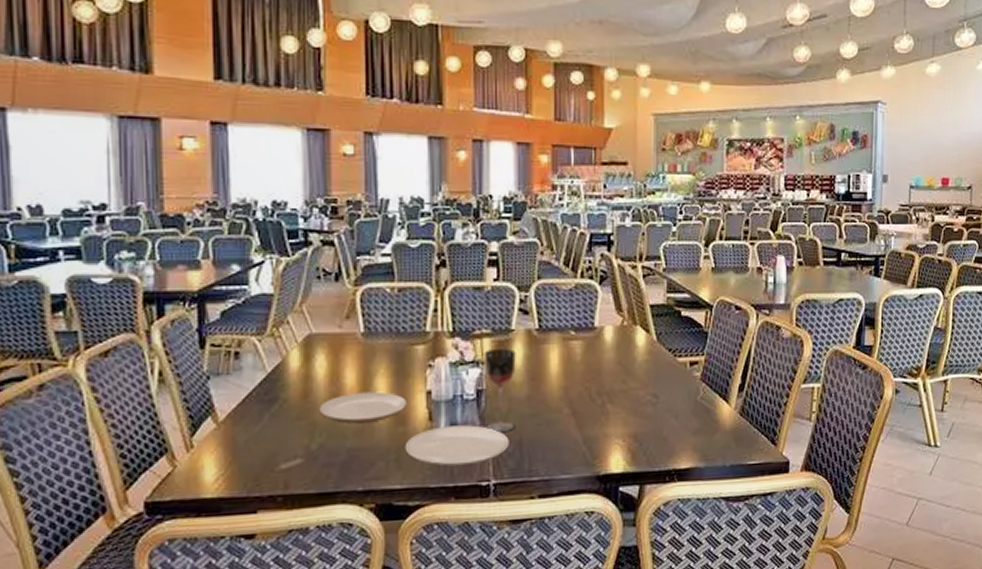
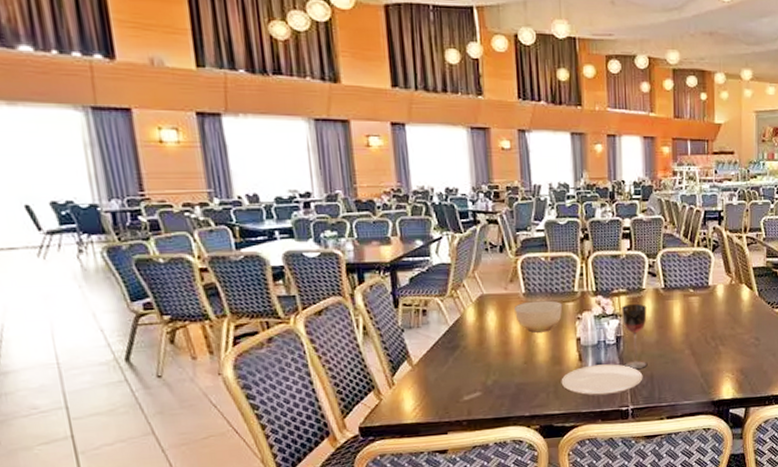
plate: present [319,391,406,424] -> none [492,339,561,365]
bowl: none [350,342,411,383] -> present [514,300,563,333]

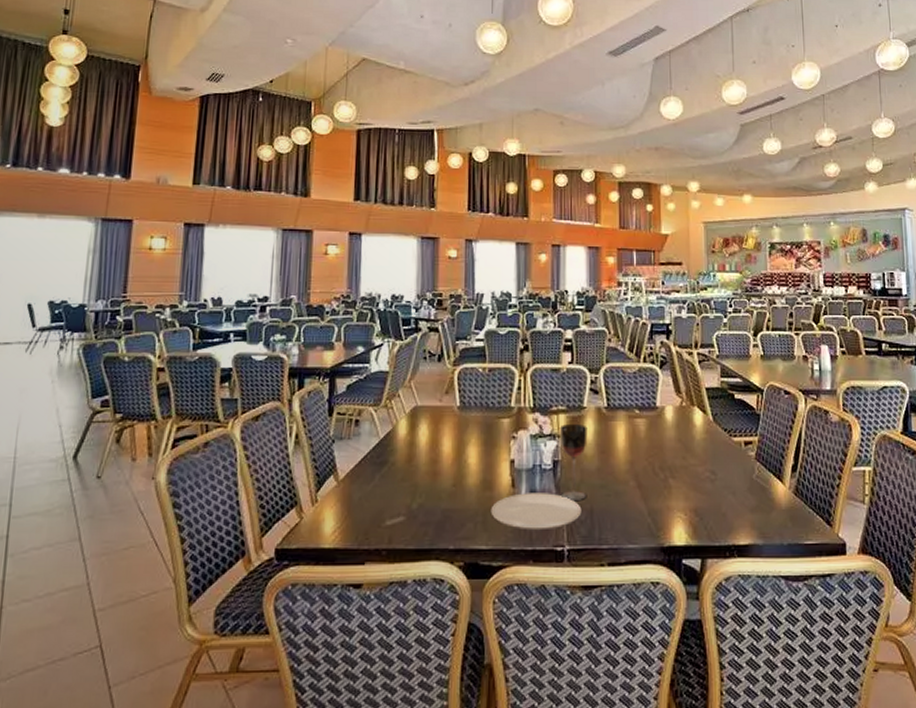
bowl: present [514,300,563,333] -> none [447,416,498,451]

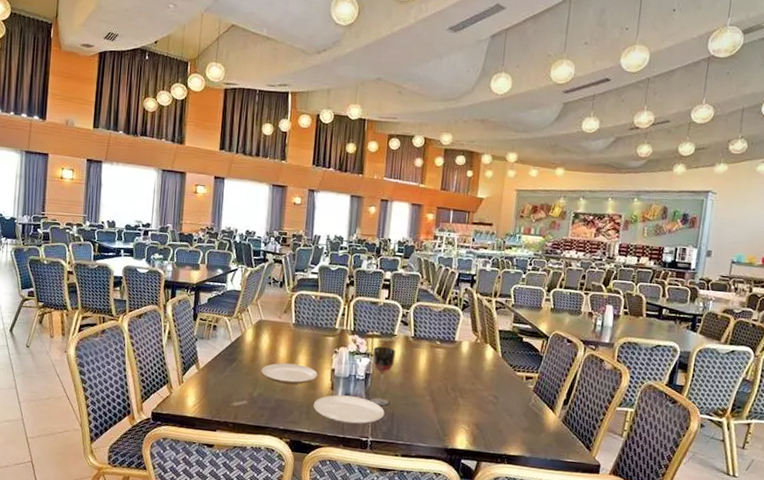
plate: none [420,459,493,487] -> present [261,363,317,385]

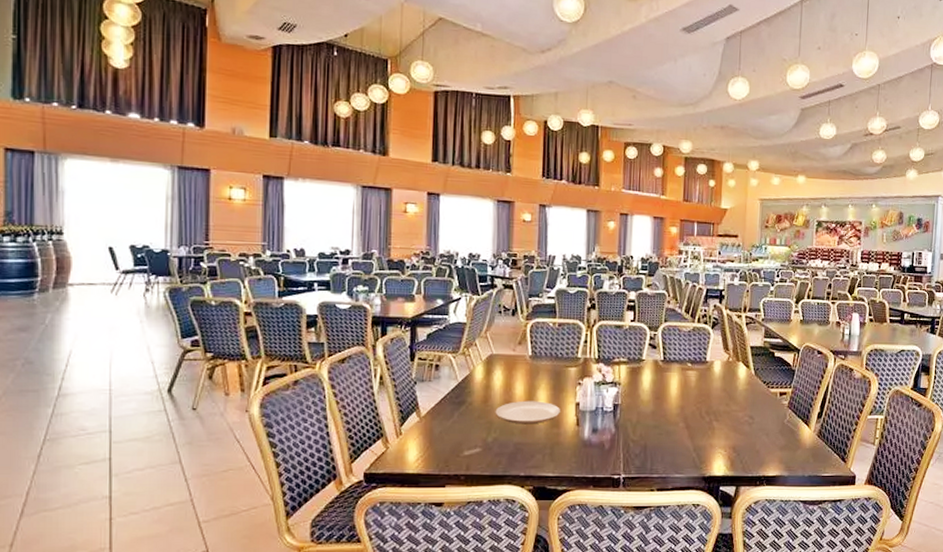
plate: present [313,394,385,424] -> none [557,431,637,462]
wineglass: present [369,346,396,406] -> none [619,373,645,439]

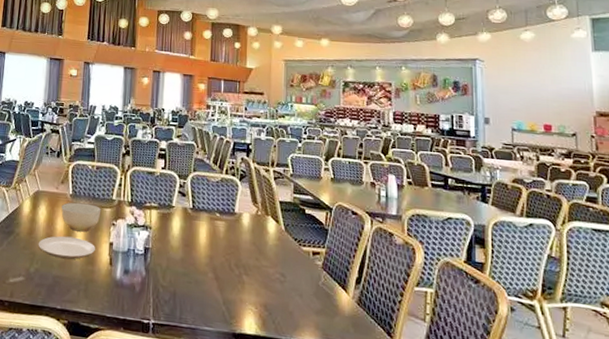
bowl: none [520,364,566,395] -> present [61,202,102,232]

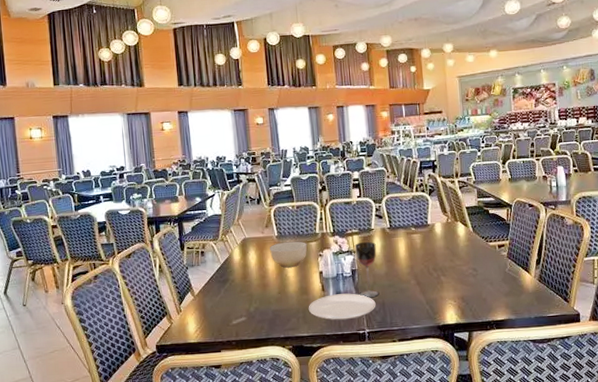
plate: present [38,236,95,260] -> none [253,273,307,294]
plate: none [91,271,166,305] -> present [308,293,376,321]
wineglass: none [149,218,175,284] -> present [354,241,380,298]

